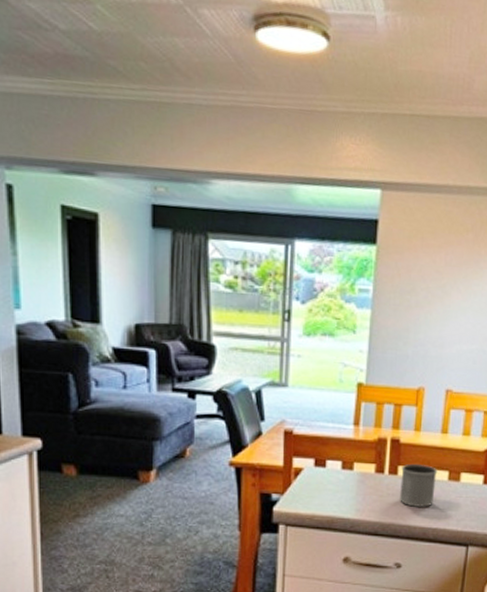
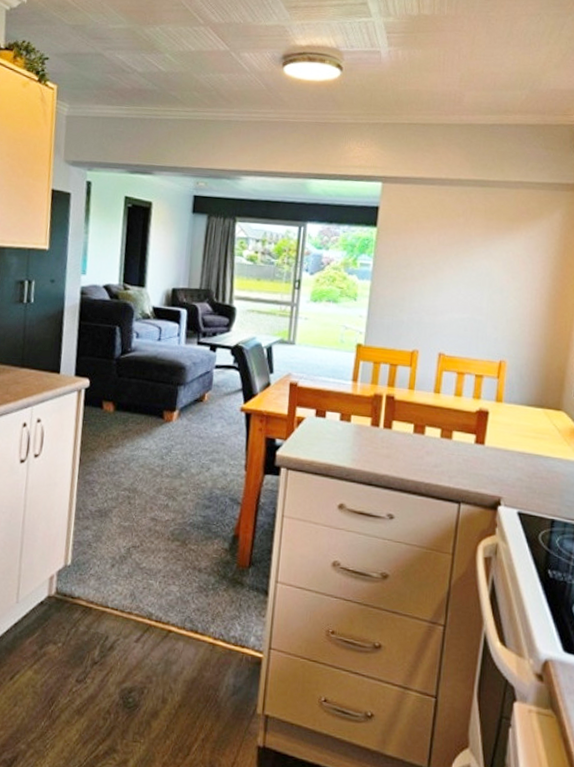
mug: present [400,464,438,507] -> none [393,420,430,462]

